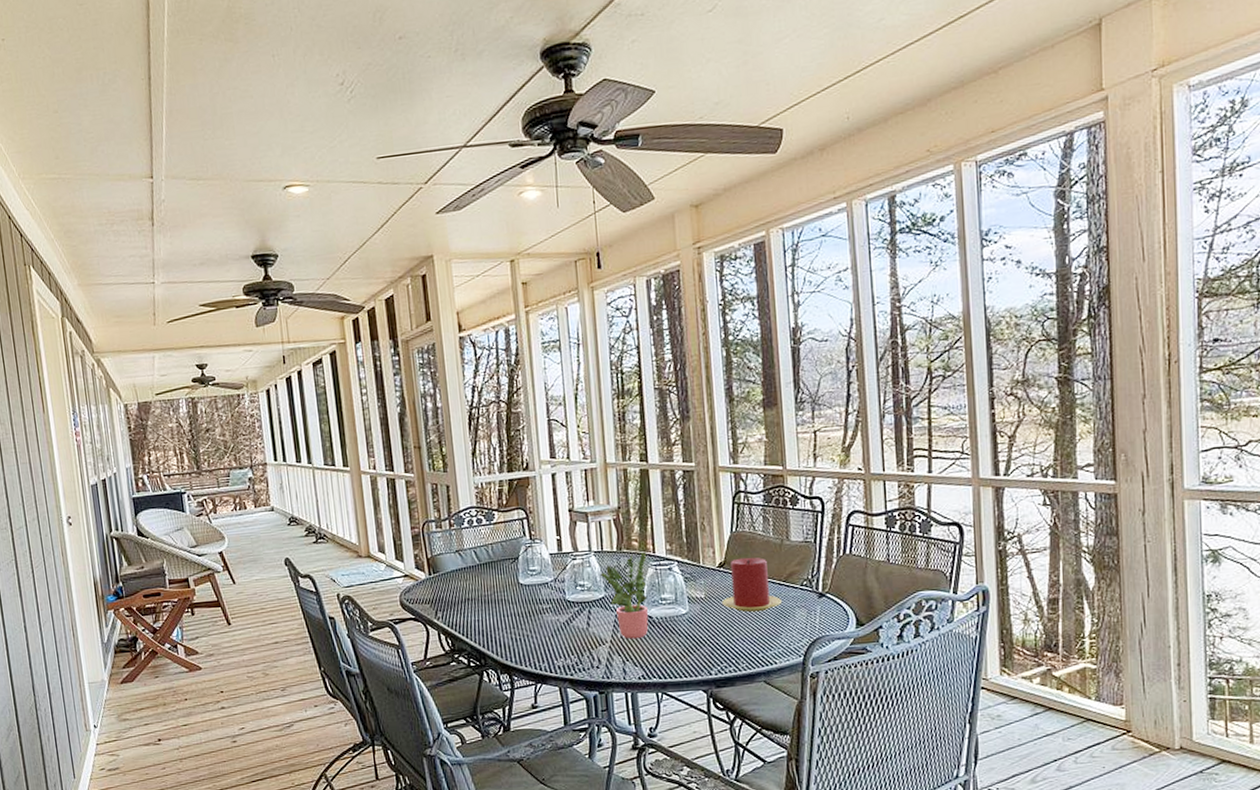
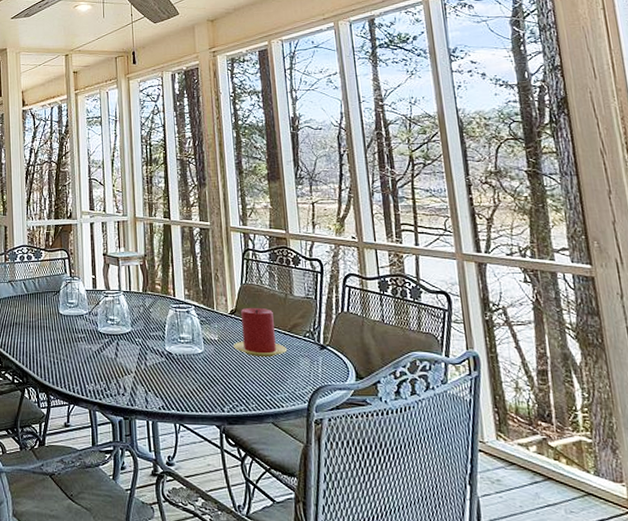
potted plant: present [601,553,649,640] -> none [128,296,169,372]

